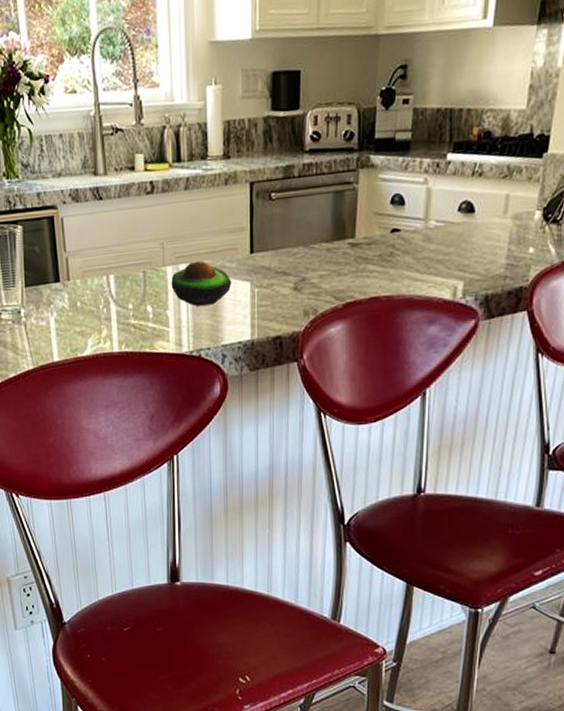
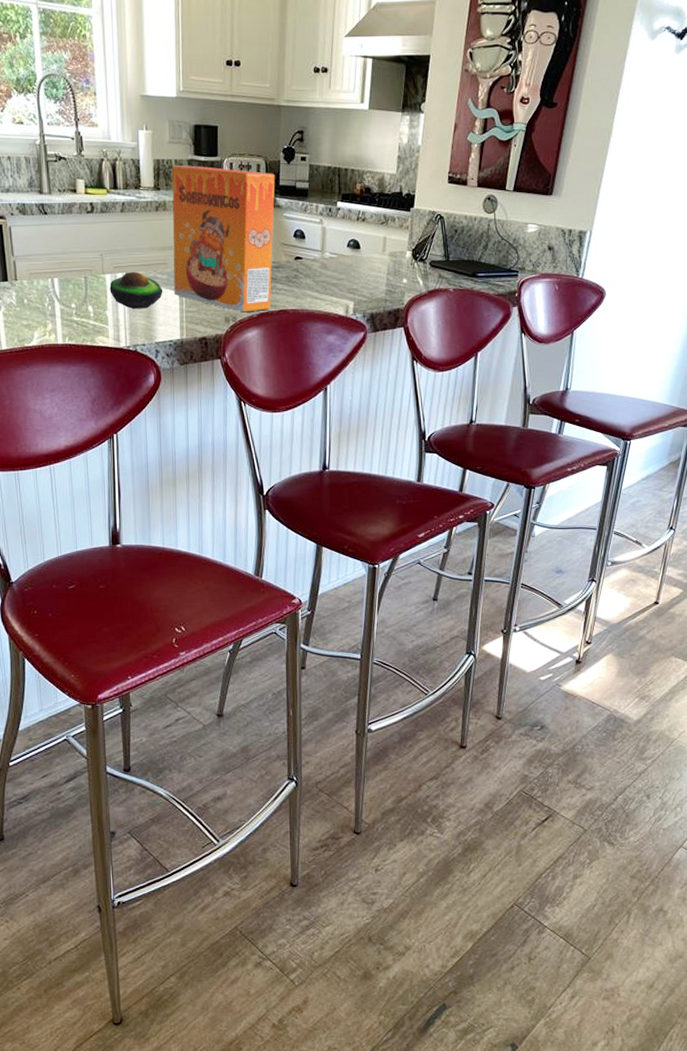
cereal box: none [244,123,369,303] -> present [172,165,275,313]

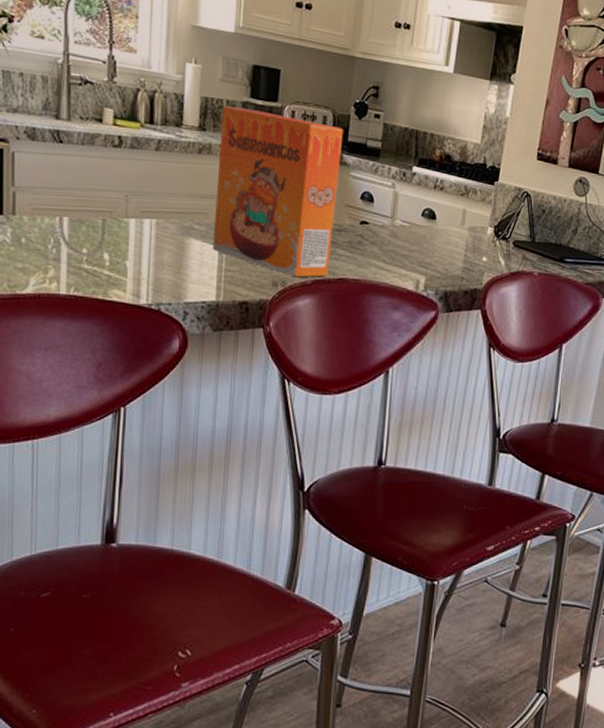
avocado: present [109,271,163,309] -> none [133,218,200,262]

